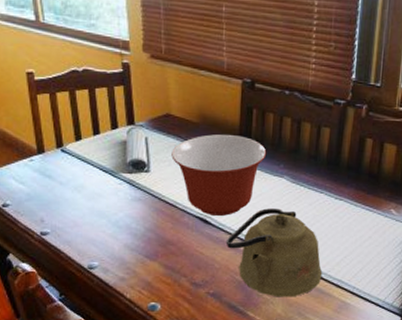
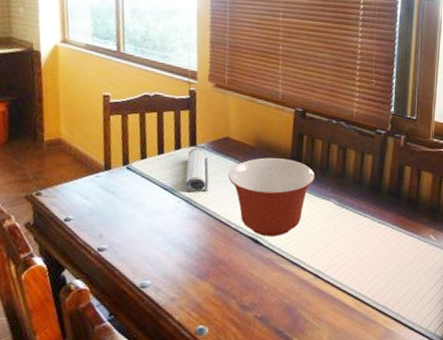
kettle: present [225,208,323,297] -> none [275,230,367,323]

